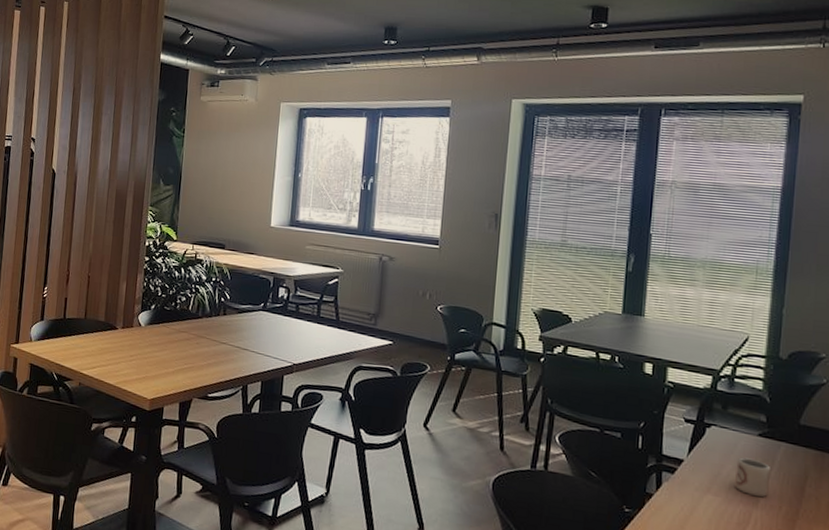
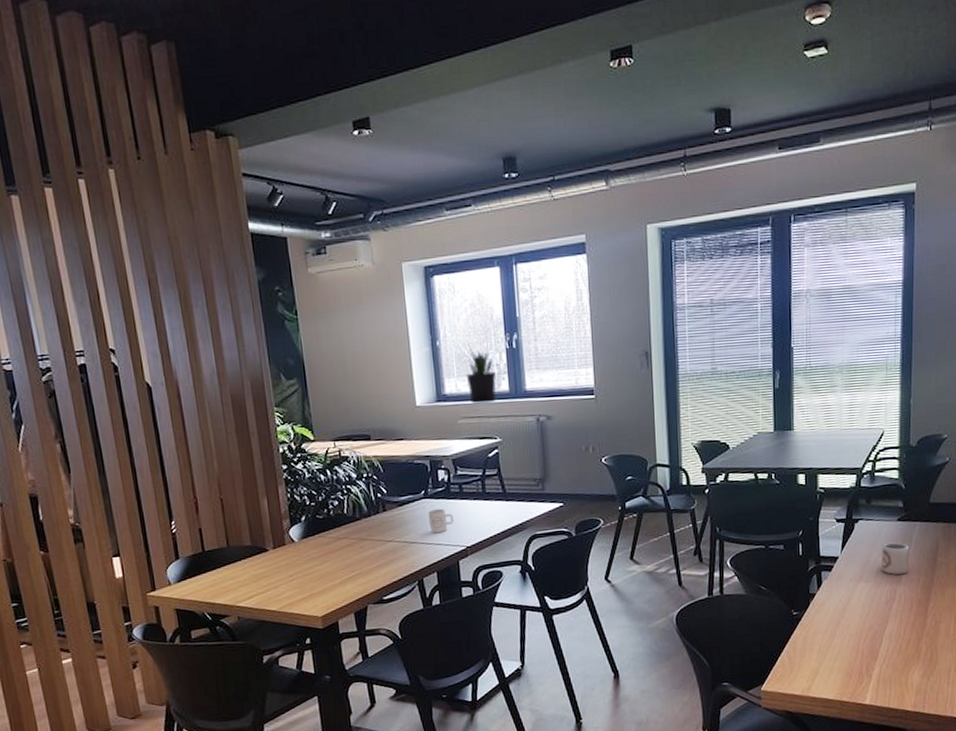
mug: none [262,322,286,346] -> present [428,508,454,534]
planter: none [320,184,348,235] -> present [466,348,496,404]

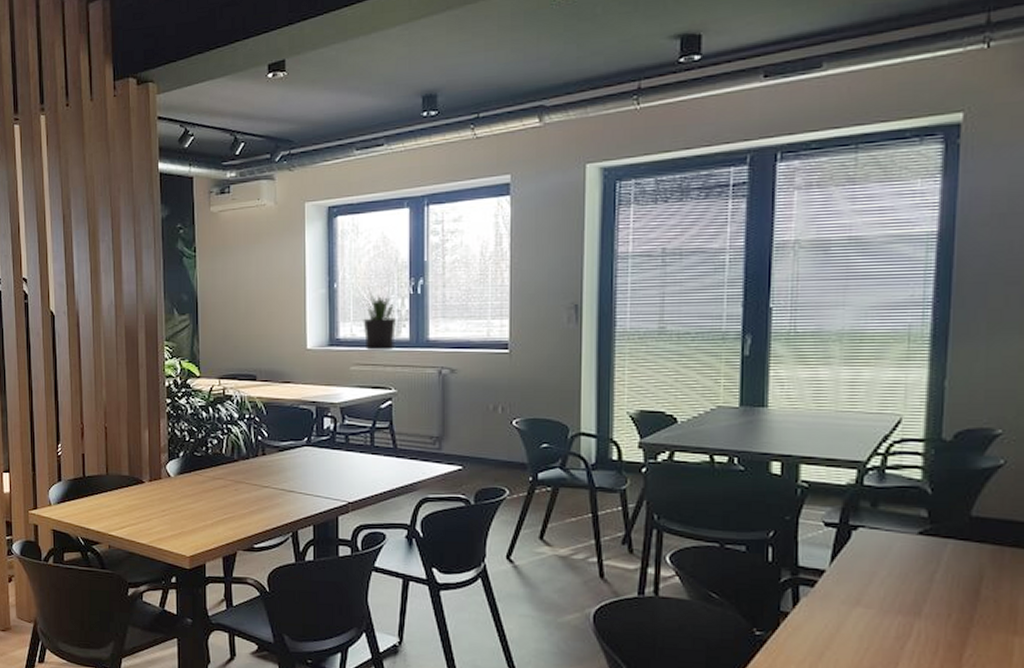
mug: present [428,508,454,534] -> none [309,458,336,485]
cup: present [881,542,910,575] -> none [891,561,937,606]

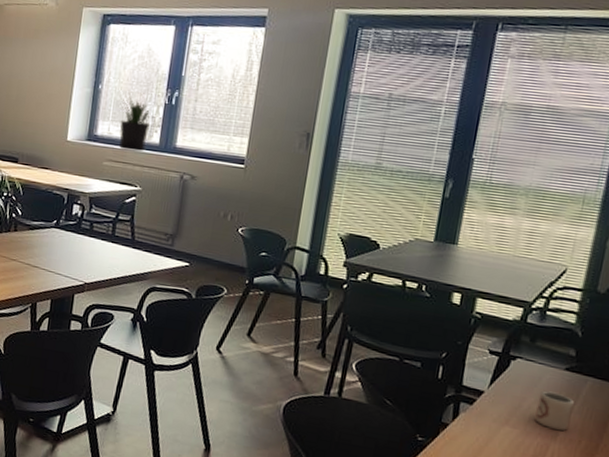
cup: none [891,561,937,606] -> present [534,390,575,431]

